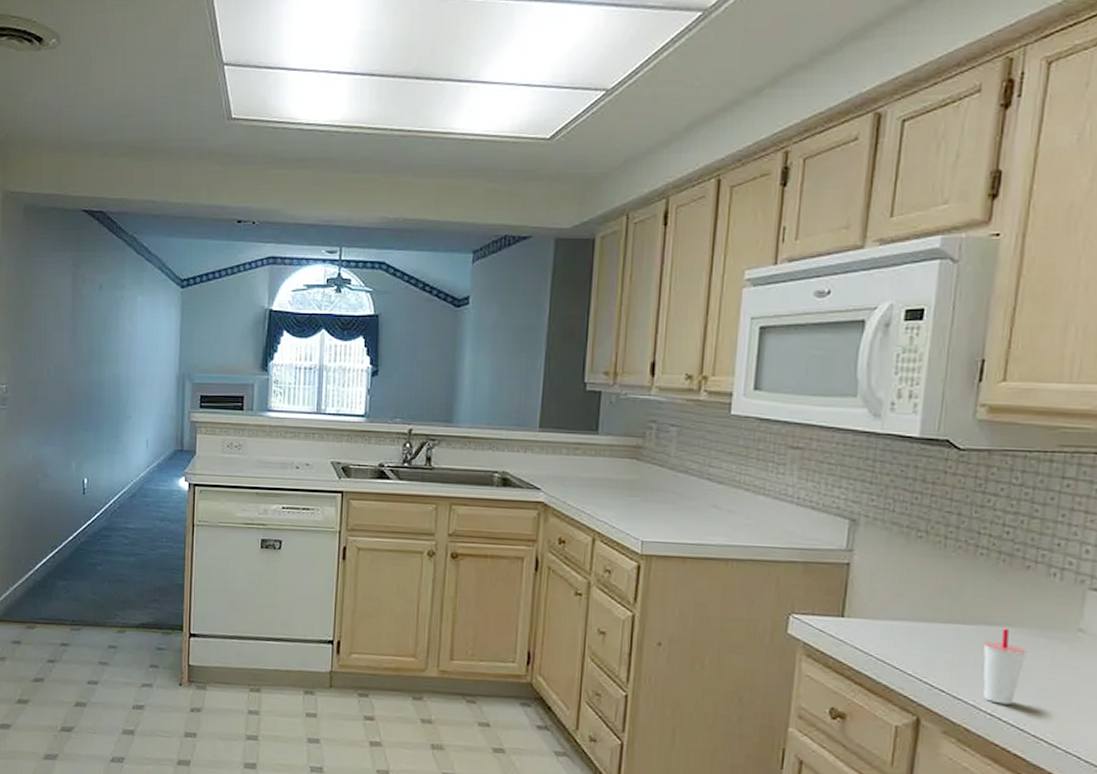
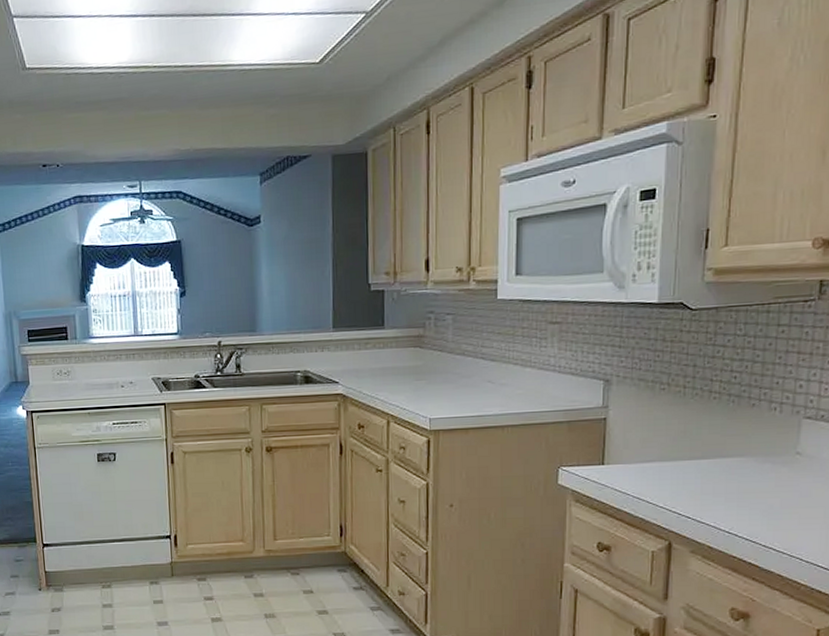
cup: present [983,628,1028,705] -> none [719,458,756,523]

